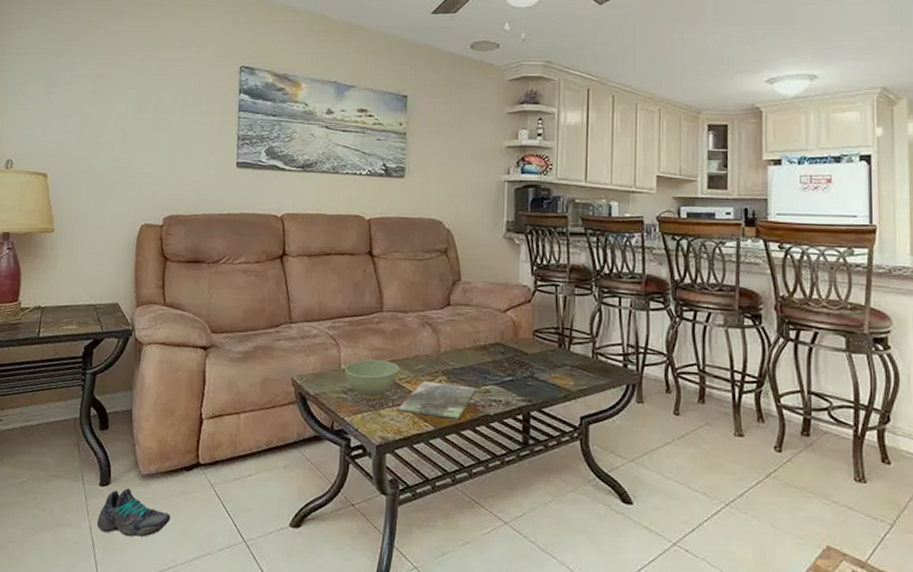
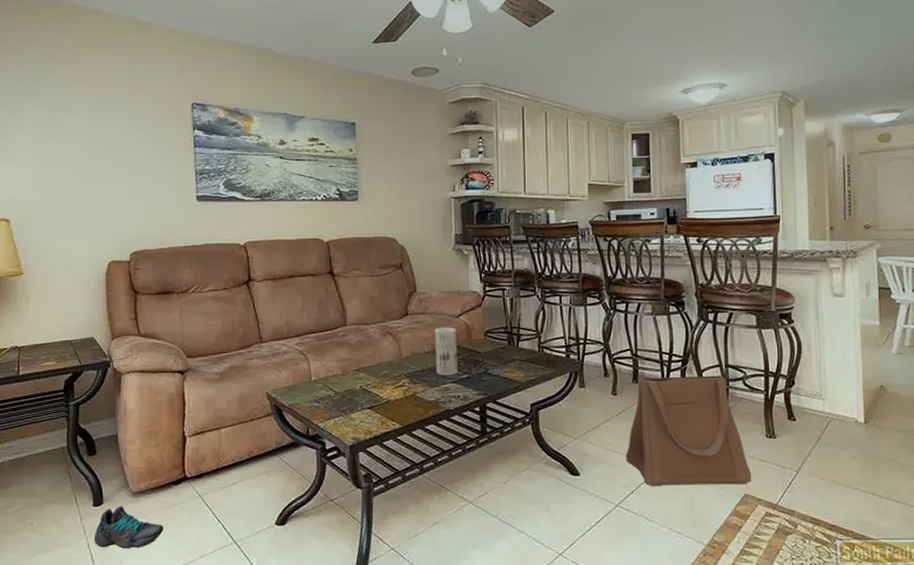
bowl: present [344,359,400,400] -> none [315,369,366,406]
magazine: present [397,381,477,420] -> none [366,384,437,416]
candle: none [476,321,502,377] -> present [434,327,458,376]
tote bag: none [687,398,836,534] -> present [626,375,752,486]

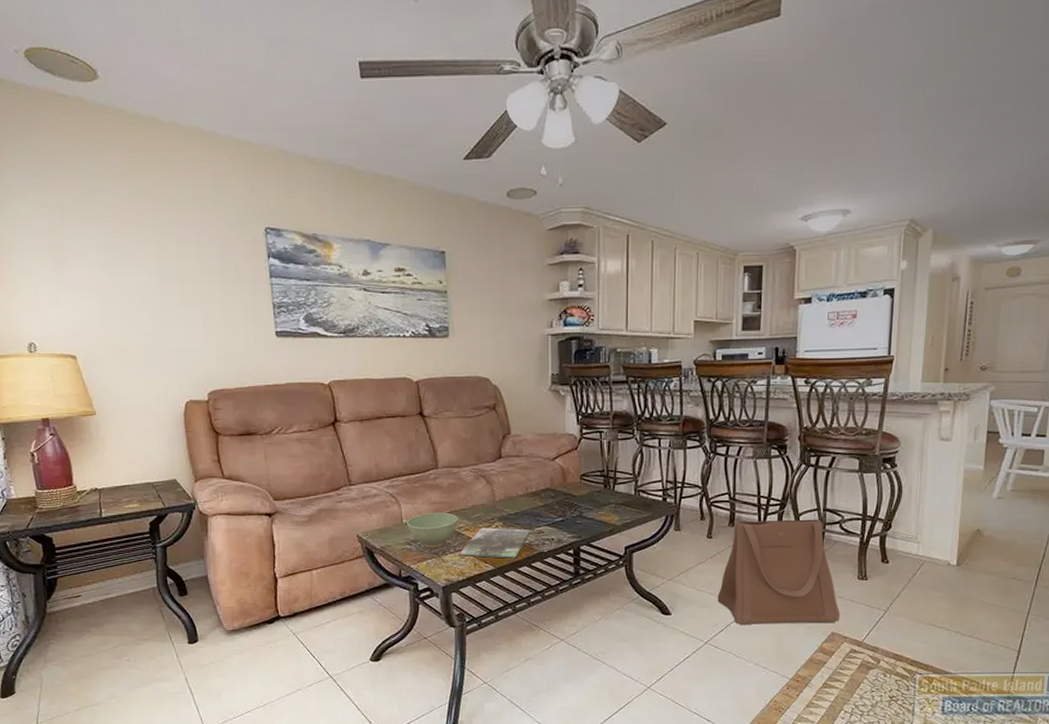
athletic shoe: present [94,506,164,548] -> none [191,644,260,682]
bowl: none [315,369,366,406] -> present [406,512,458,549]
magazine: none [366,384,437,416] -> present [458,527,531,559]
candle: present [434,327,458,376] -> none [529,470,552,519]

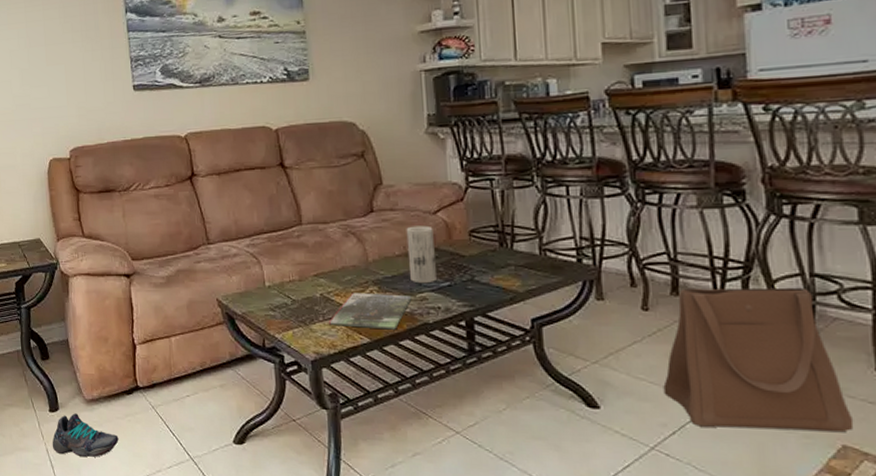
athletic shoe: none [191,644,260,682] -> present [52,413,119,457]
bowl: present [406,512,458,549] -> none [269,274,327,316]
candle: none [529,470,552,519] -> present [406,225,437,284]

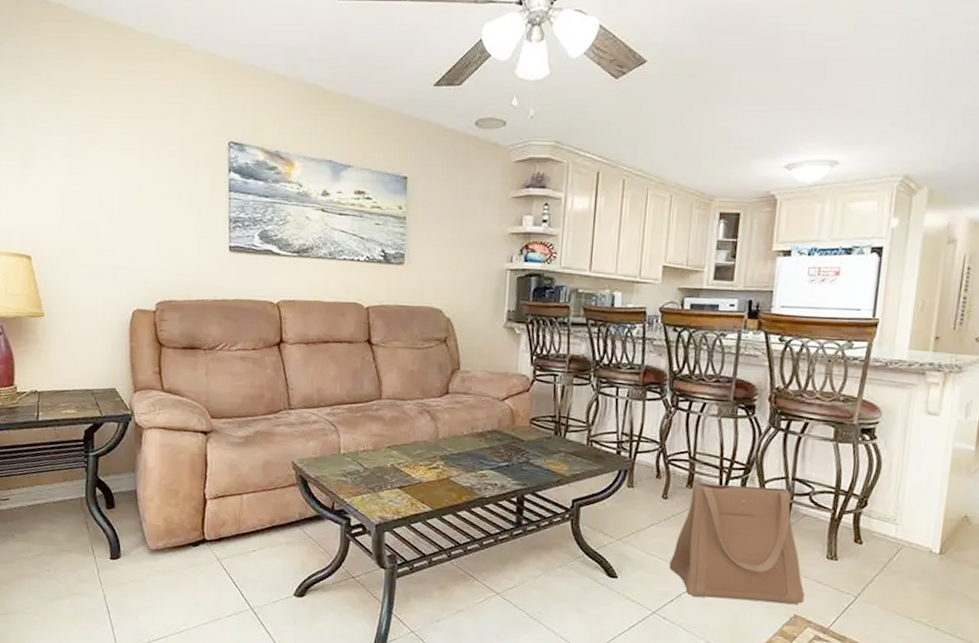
athletic shoe: present [52,413,119,457] -> none [110,562,180,604]
magazine: present [328,292,412,330] -> none [395,465,473,501]
candle: present [406,225,437,284] -> none [473,409,500,463]

